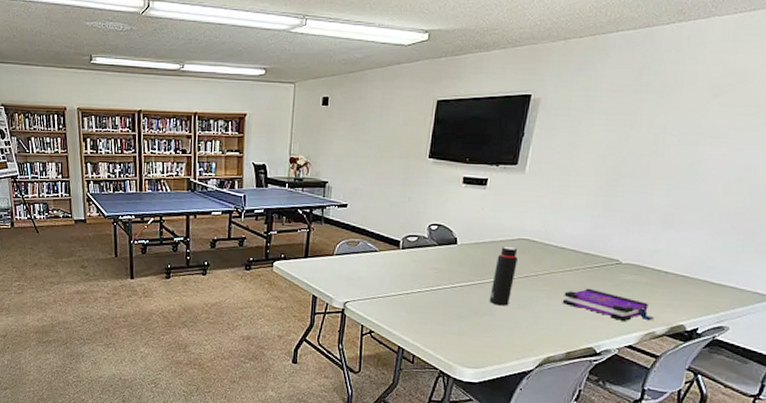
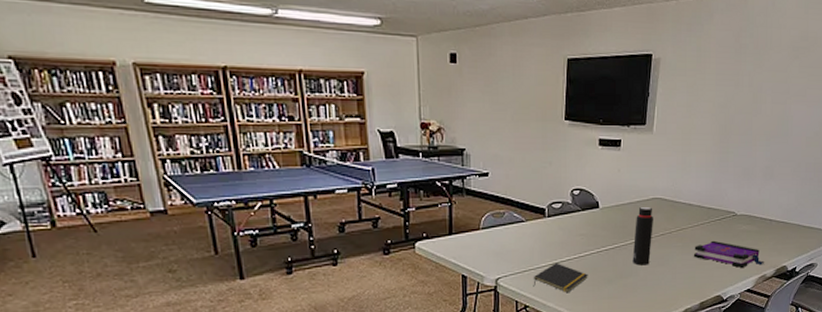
notepad: none [380,293,439,324] -> present [533,262,588,293]

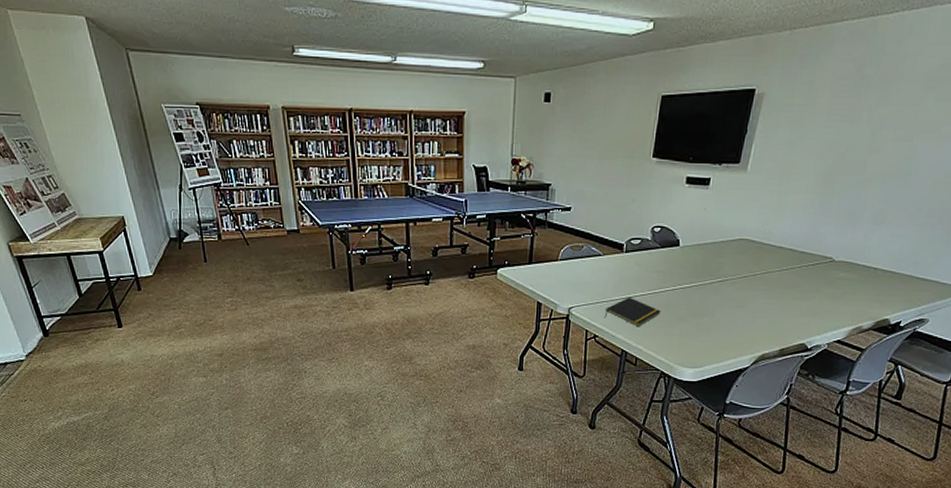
water bottle: present [632,206,653,266] -> none [709,246,738,306]
board game: present [693,240,764,268] -> none [777,286,861,317]

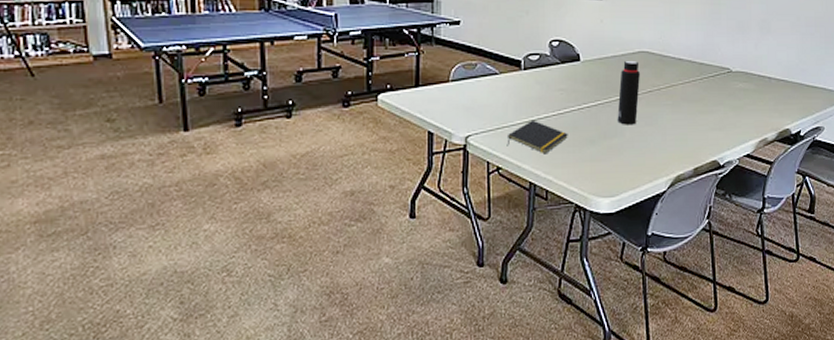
water bottle: none [709,246,738,306] -> present [617,60,640,125]

